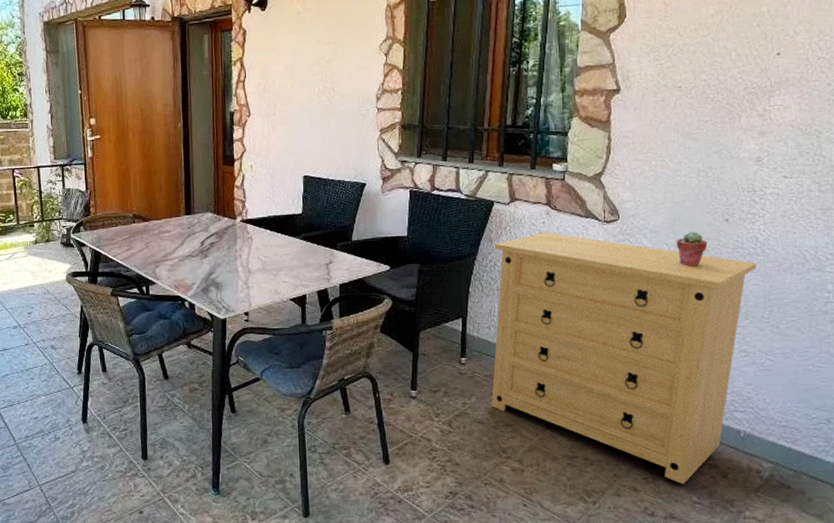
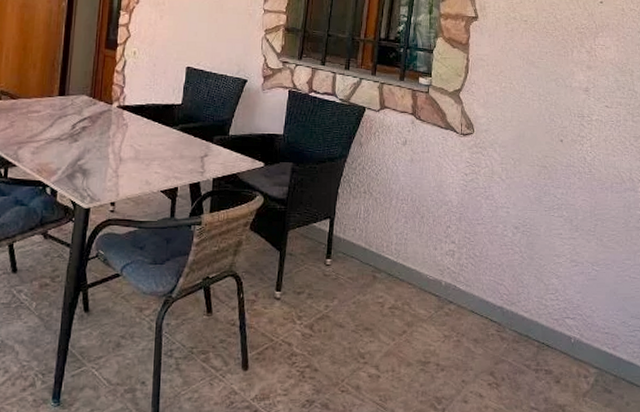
dresser: present [491,232,757,484] -> none [353,140,585,390]
potted succulent: present [676,230,708,267] -> none [520,148,546,181]

